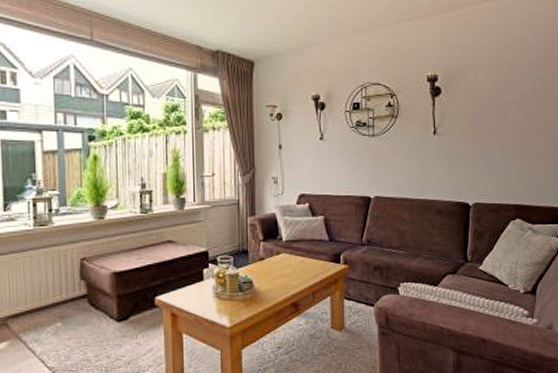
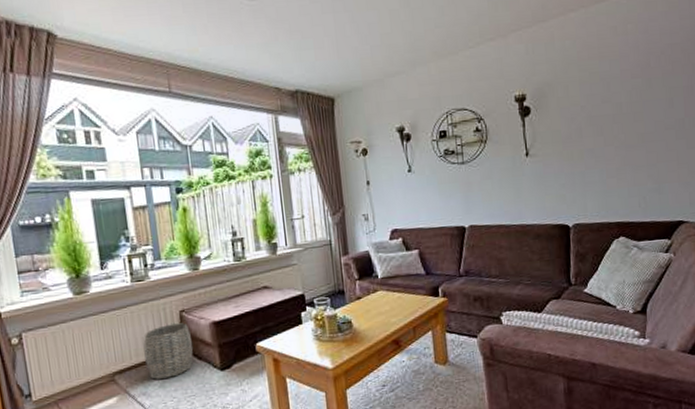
woven basket: none [40,271,92,327] -> present [143,323,194,380]

